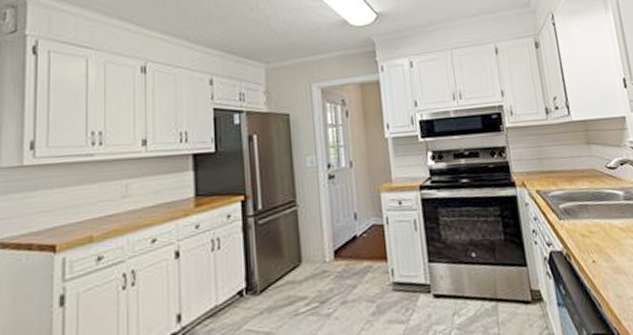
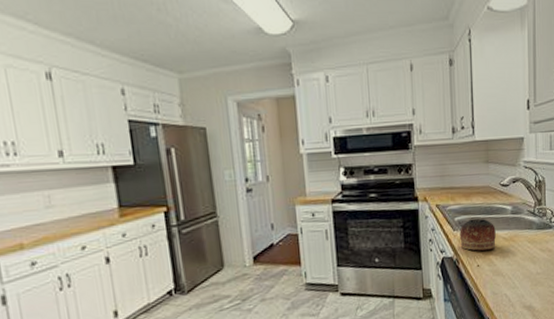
bowl: none [566,205,611,244] -> present [459,218,496,251]

